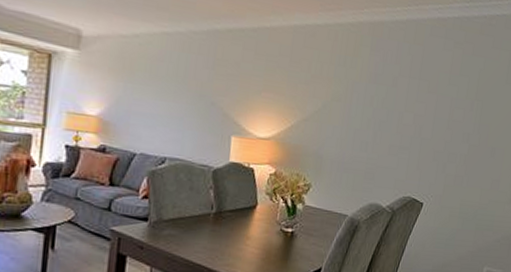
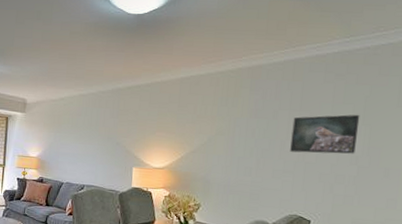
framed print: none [407,86,474,131] -> present [290,114,360,154]

